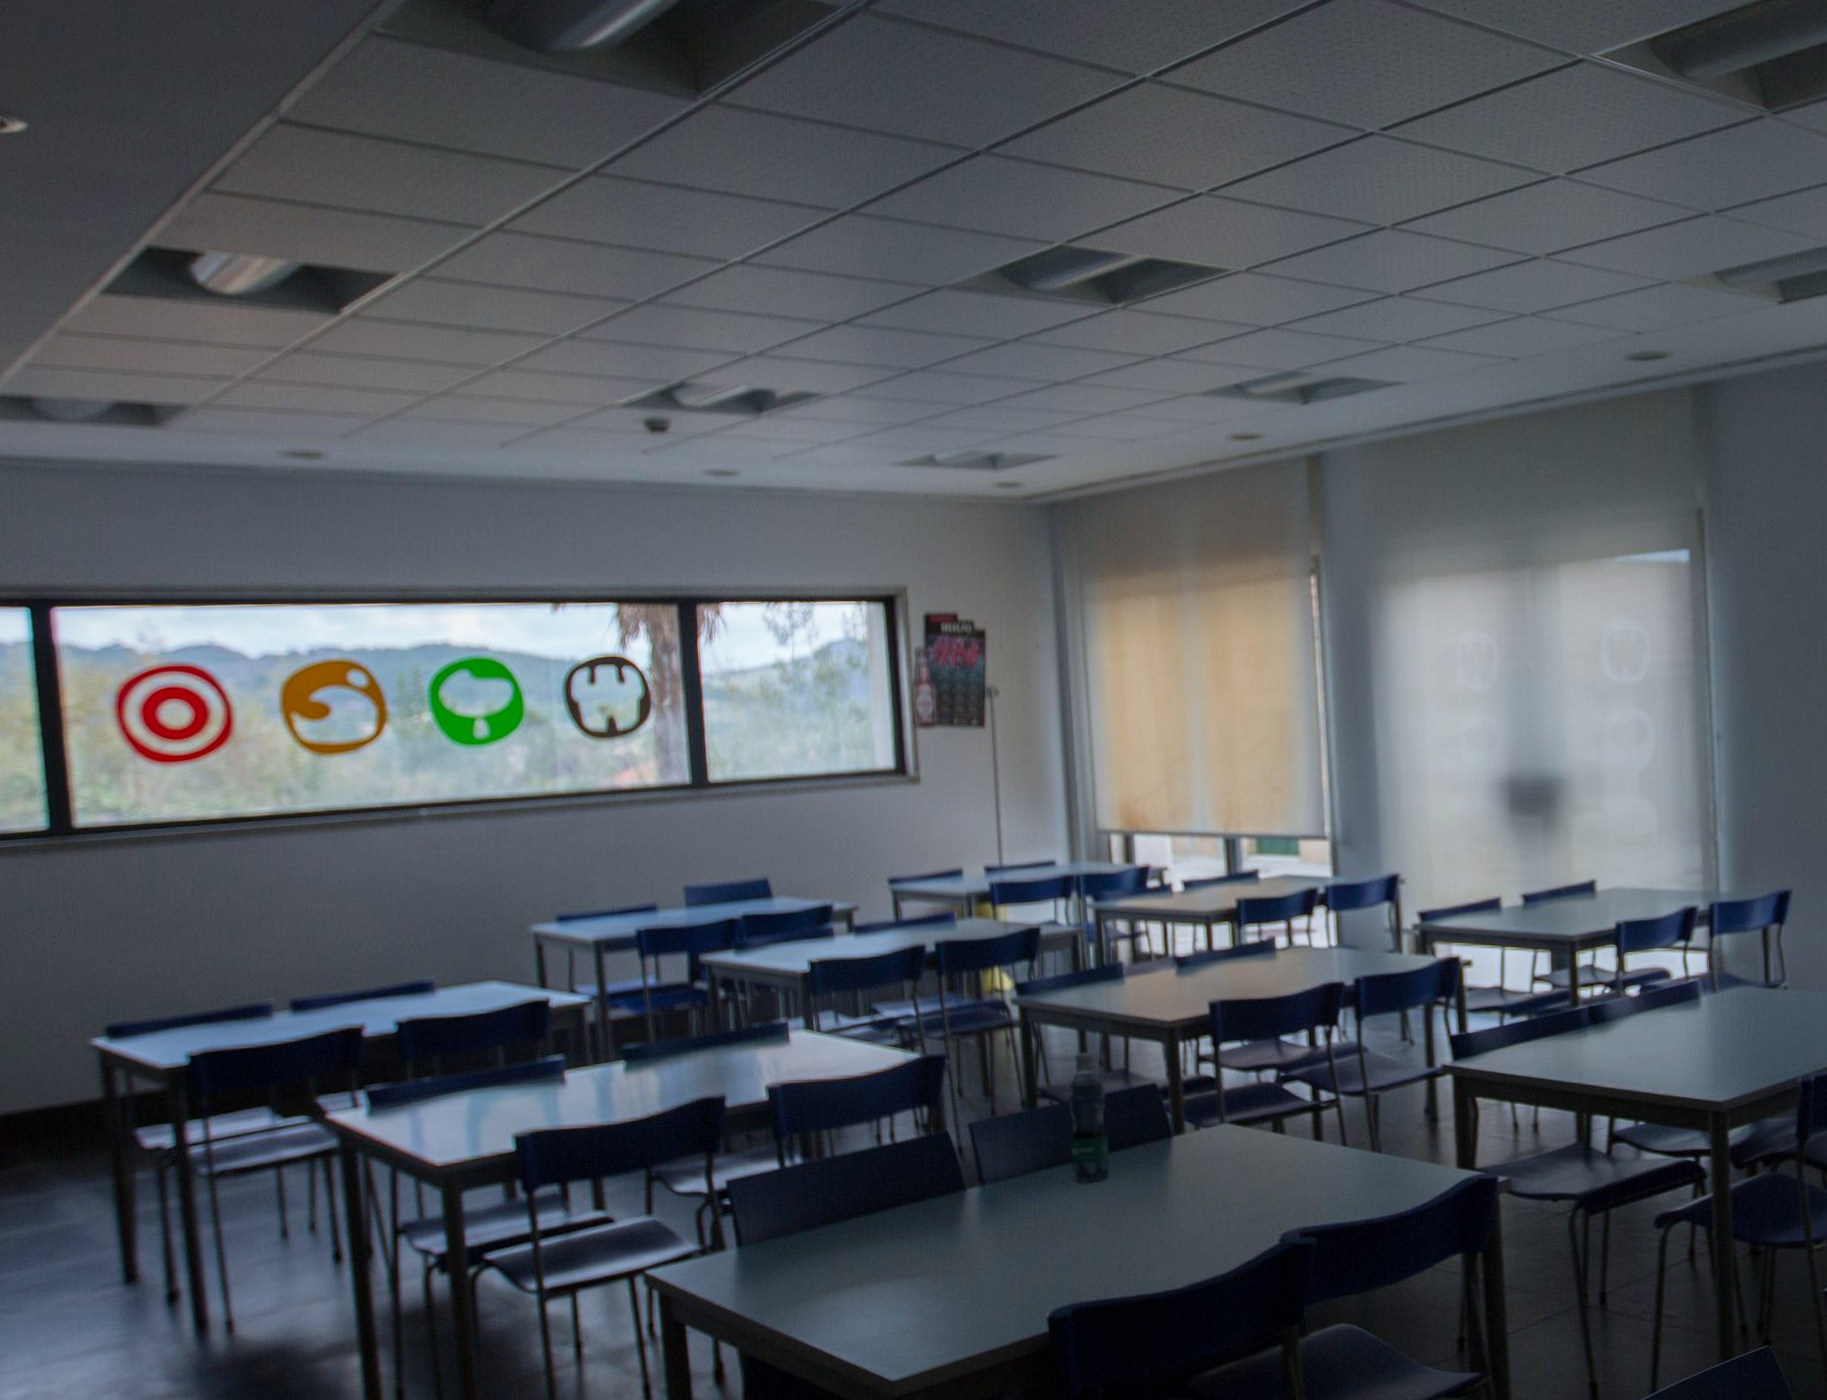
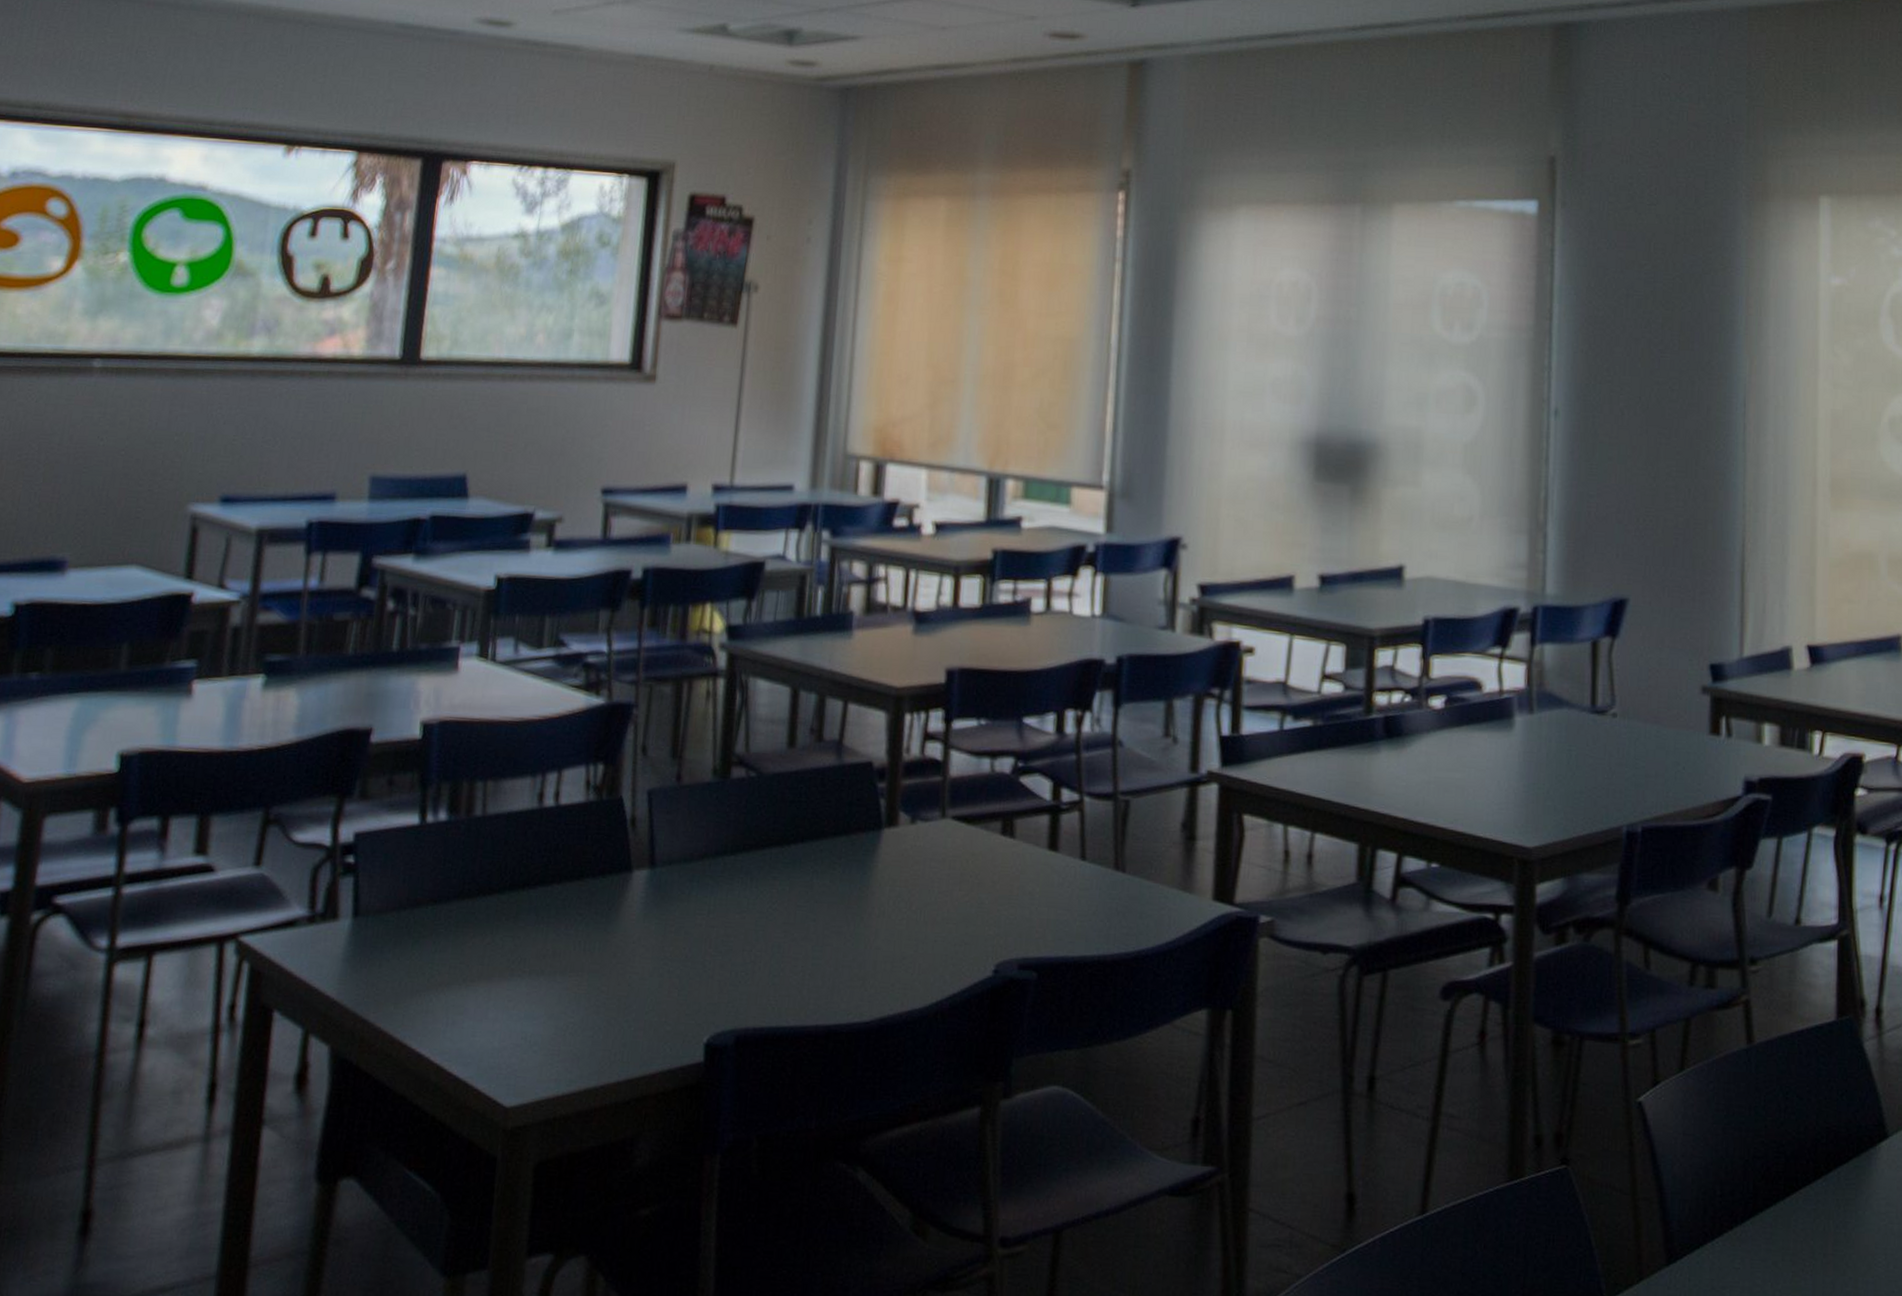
bottle: present [1067,1052,1110,1184] -> none [759,715,812,878]

